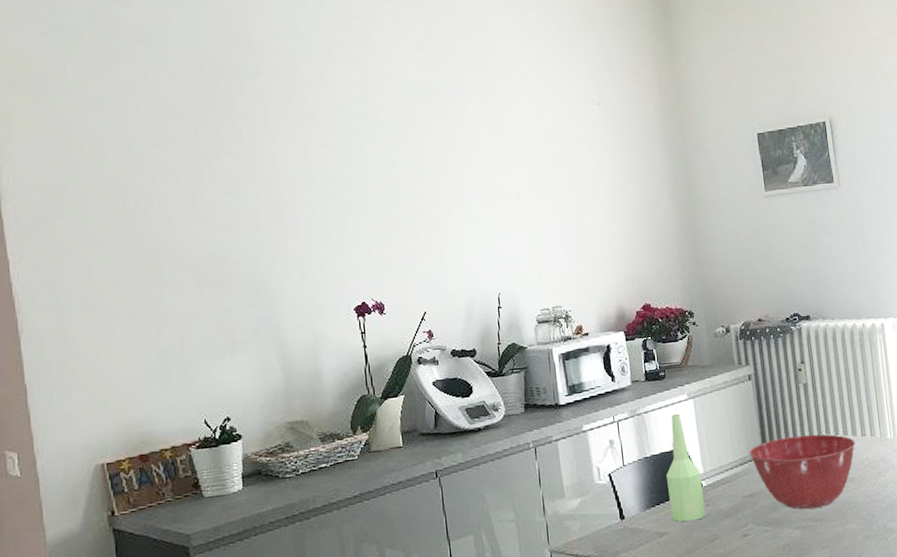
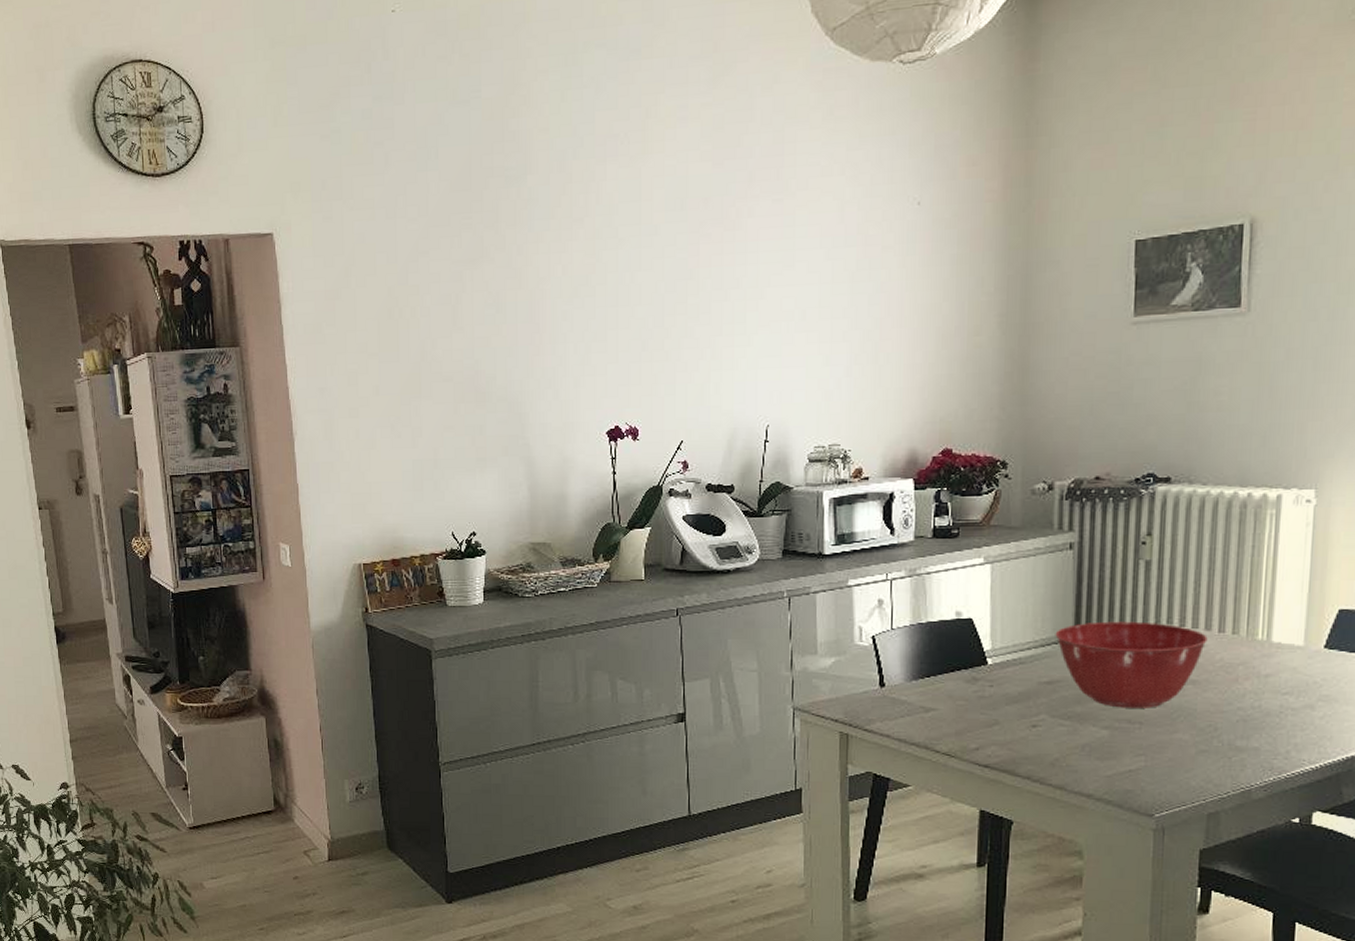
bottle: present [667,413,706,522] -> none [942,579,988,701]

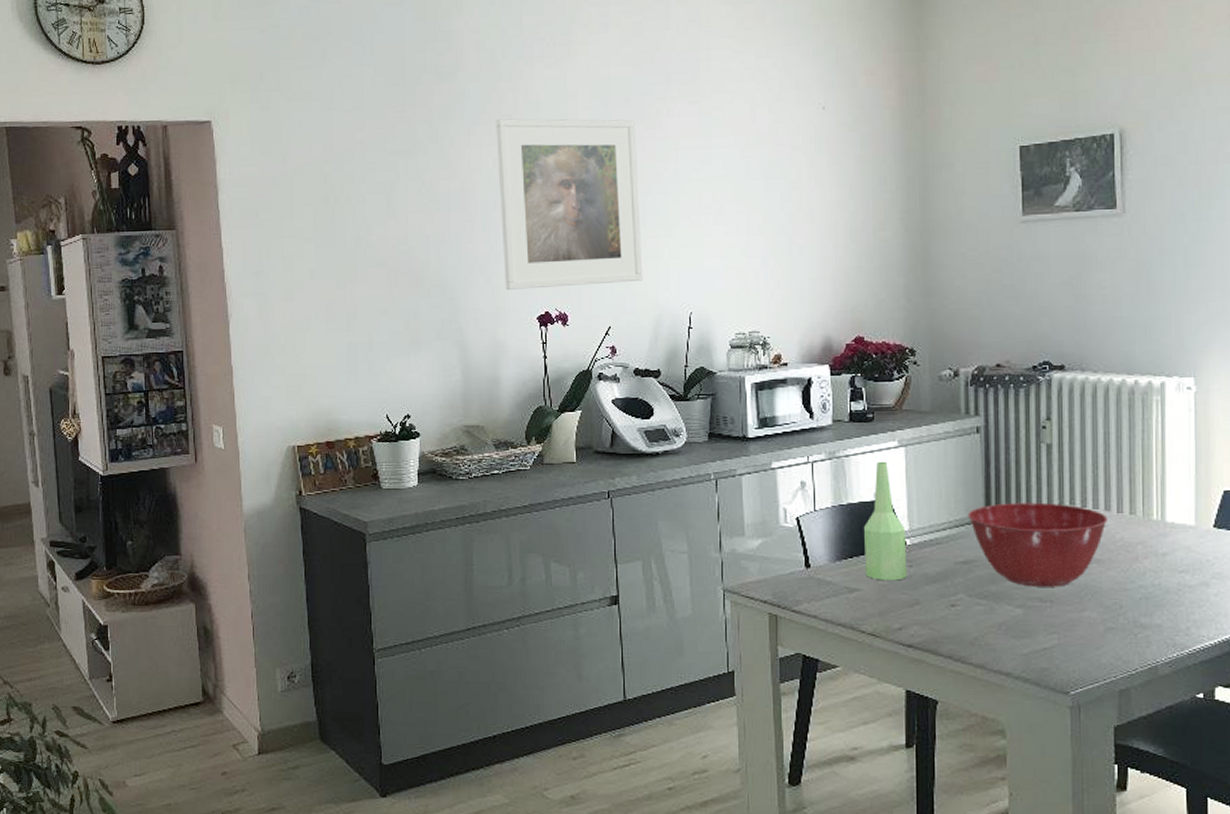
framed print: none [566,221,718,404] -> present [496,118,643,290]
bottle: none [942,579,988,701] -> present [864,461,907,581]

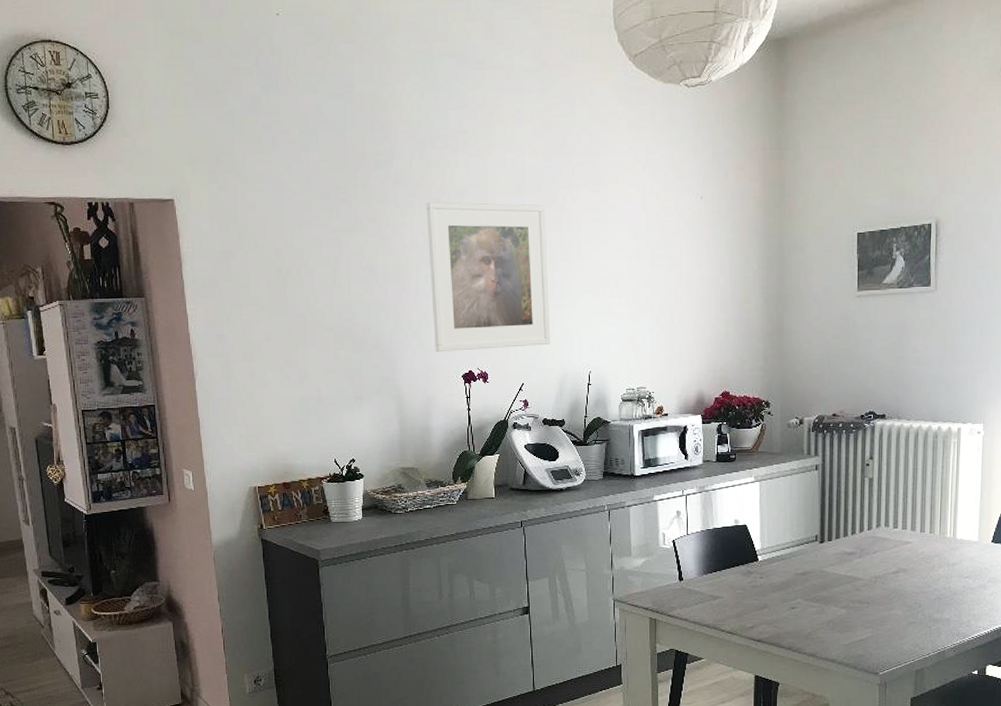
bottle: present [864,461,907,581] -> none [726,494,759,590]
mixing bowl: present [968,502,1108,587] -> none [806,525,913,592]

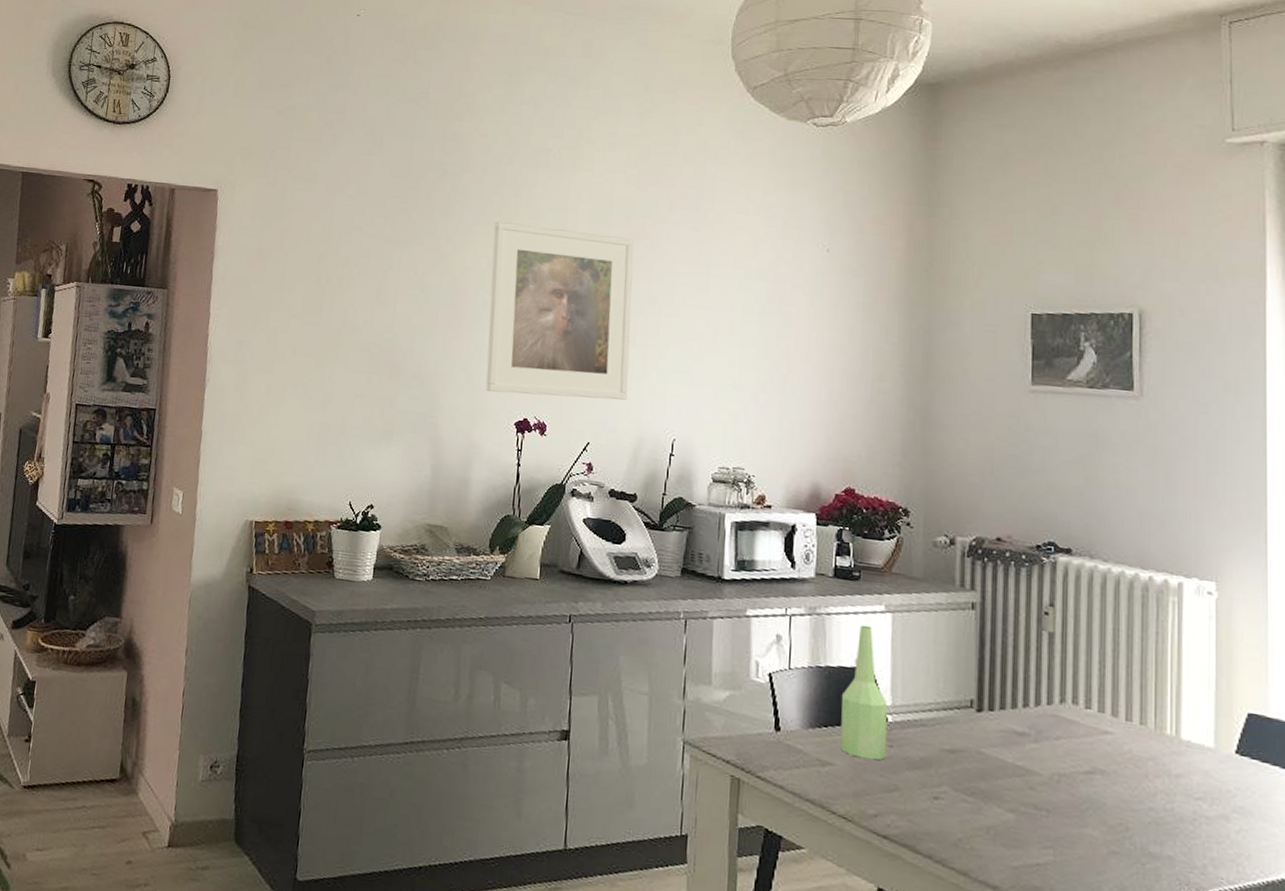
bottle: none [726,494,759,590] -> present [840,624,888,760]

